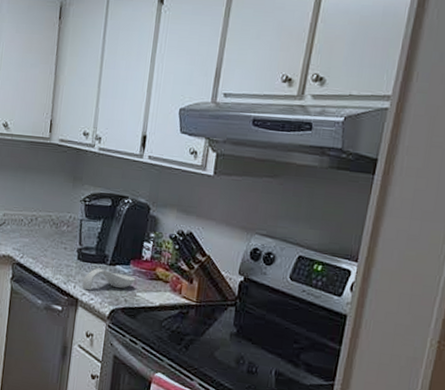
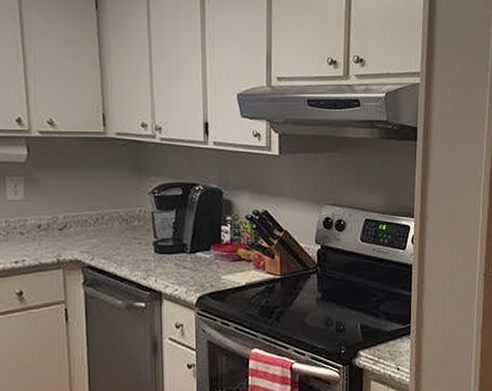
spoon rest: present [82,268,136,290] -> none [163,259,219,281]

